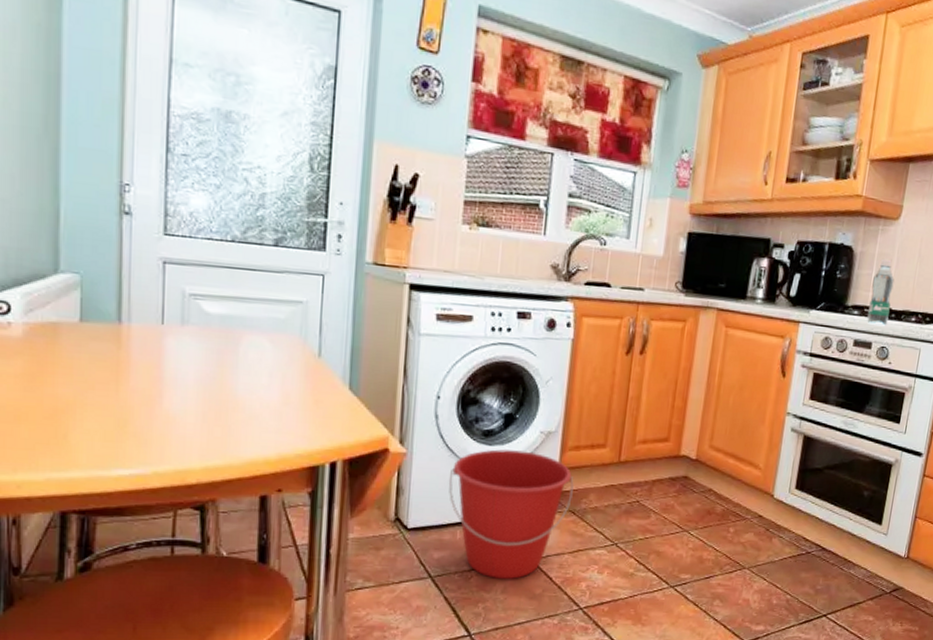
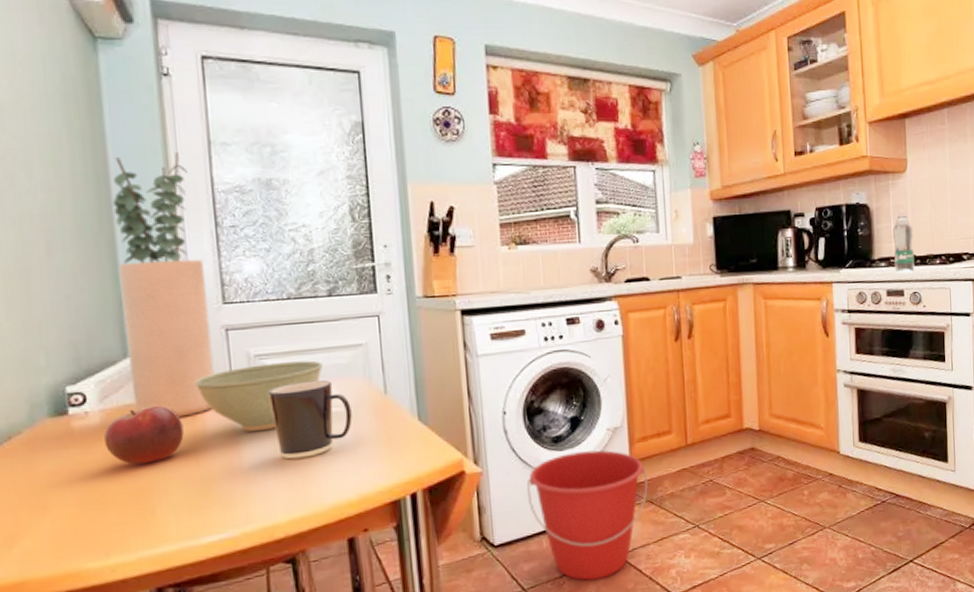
fruit: none [25,327,107,386] -> present [104,405,184,465]
vase: none [58,60,149,345] -> present [112,152,215,418]
bowl: none [124,304,259,374] -> present [194,360,323,433]
mug: none [198,329,282,408] -> present [268,379,352,460]

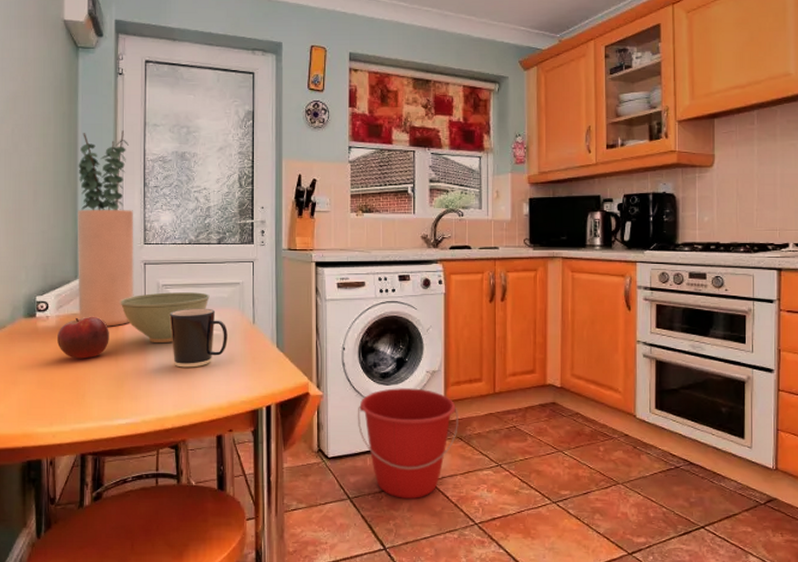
bottle: present [893,209,915,274] -> none [698,200,718,259]

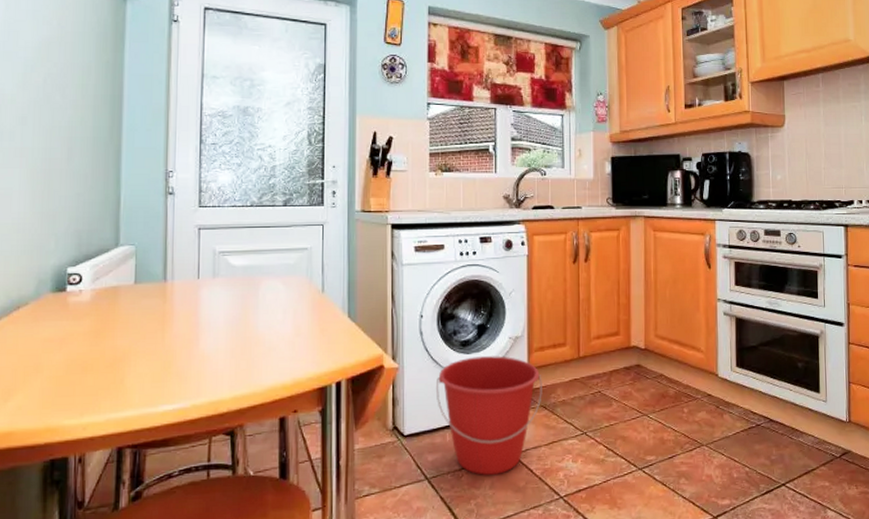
fruit: present [57,316,109,359] -> none [92,288,155,338]
vase: present [78,130,134,327] -> none [119,82,188,300]
bowl: present [120,292,210,344] -> none [169,259,274,318]
mug: present [169,308,228,368] -> none [227,276,293,344]

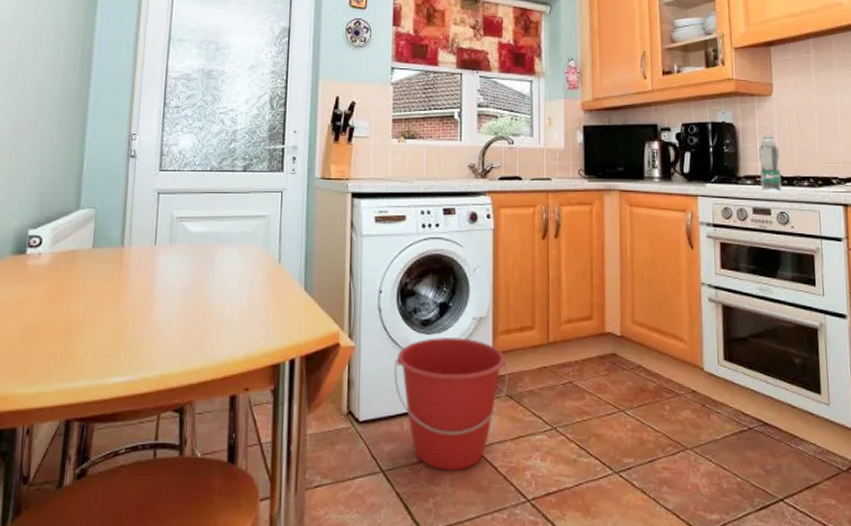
bottle: none [771,159,790,216] -> present [759,131,782,193]

